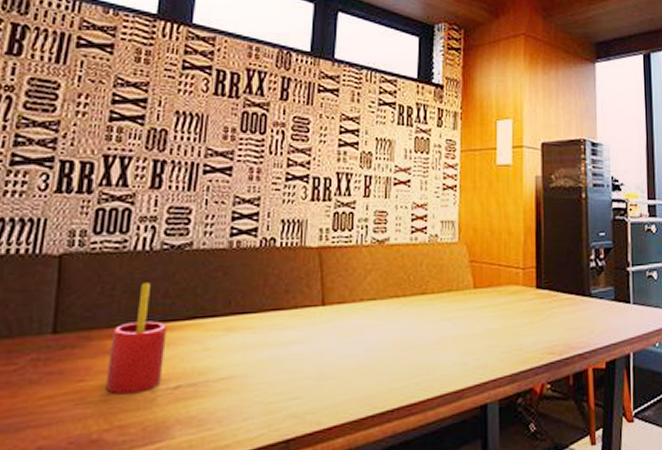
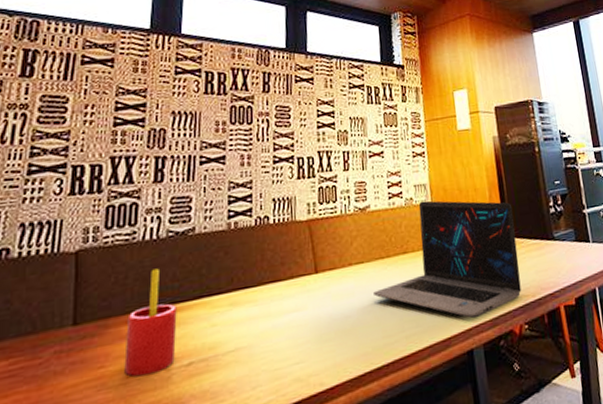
laptop: none [385,239,549,372] -> present [374,200,522,319]

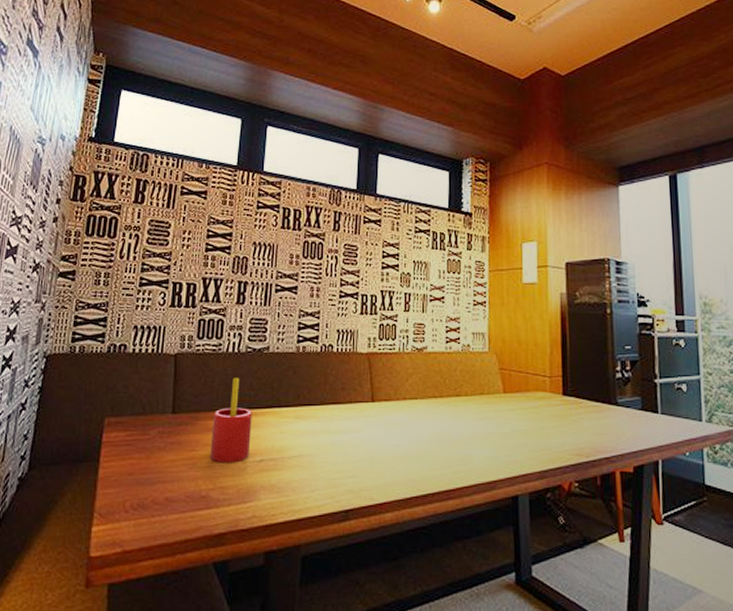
laptop: present [374,200,522,319] -> none [425,349,576,468]

